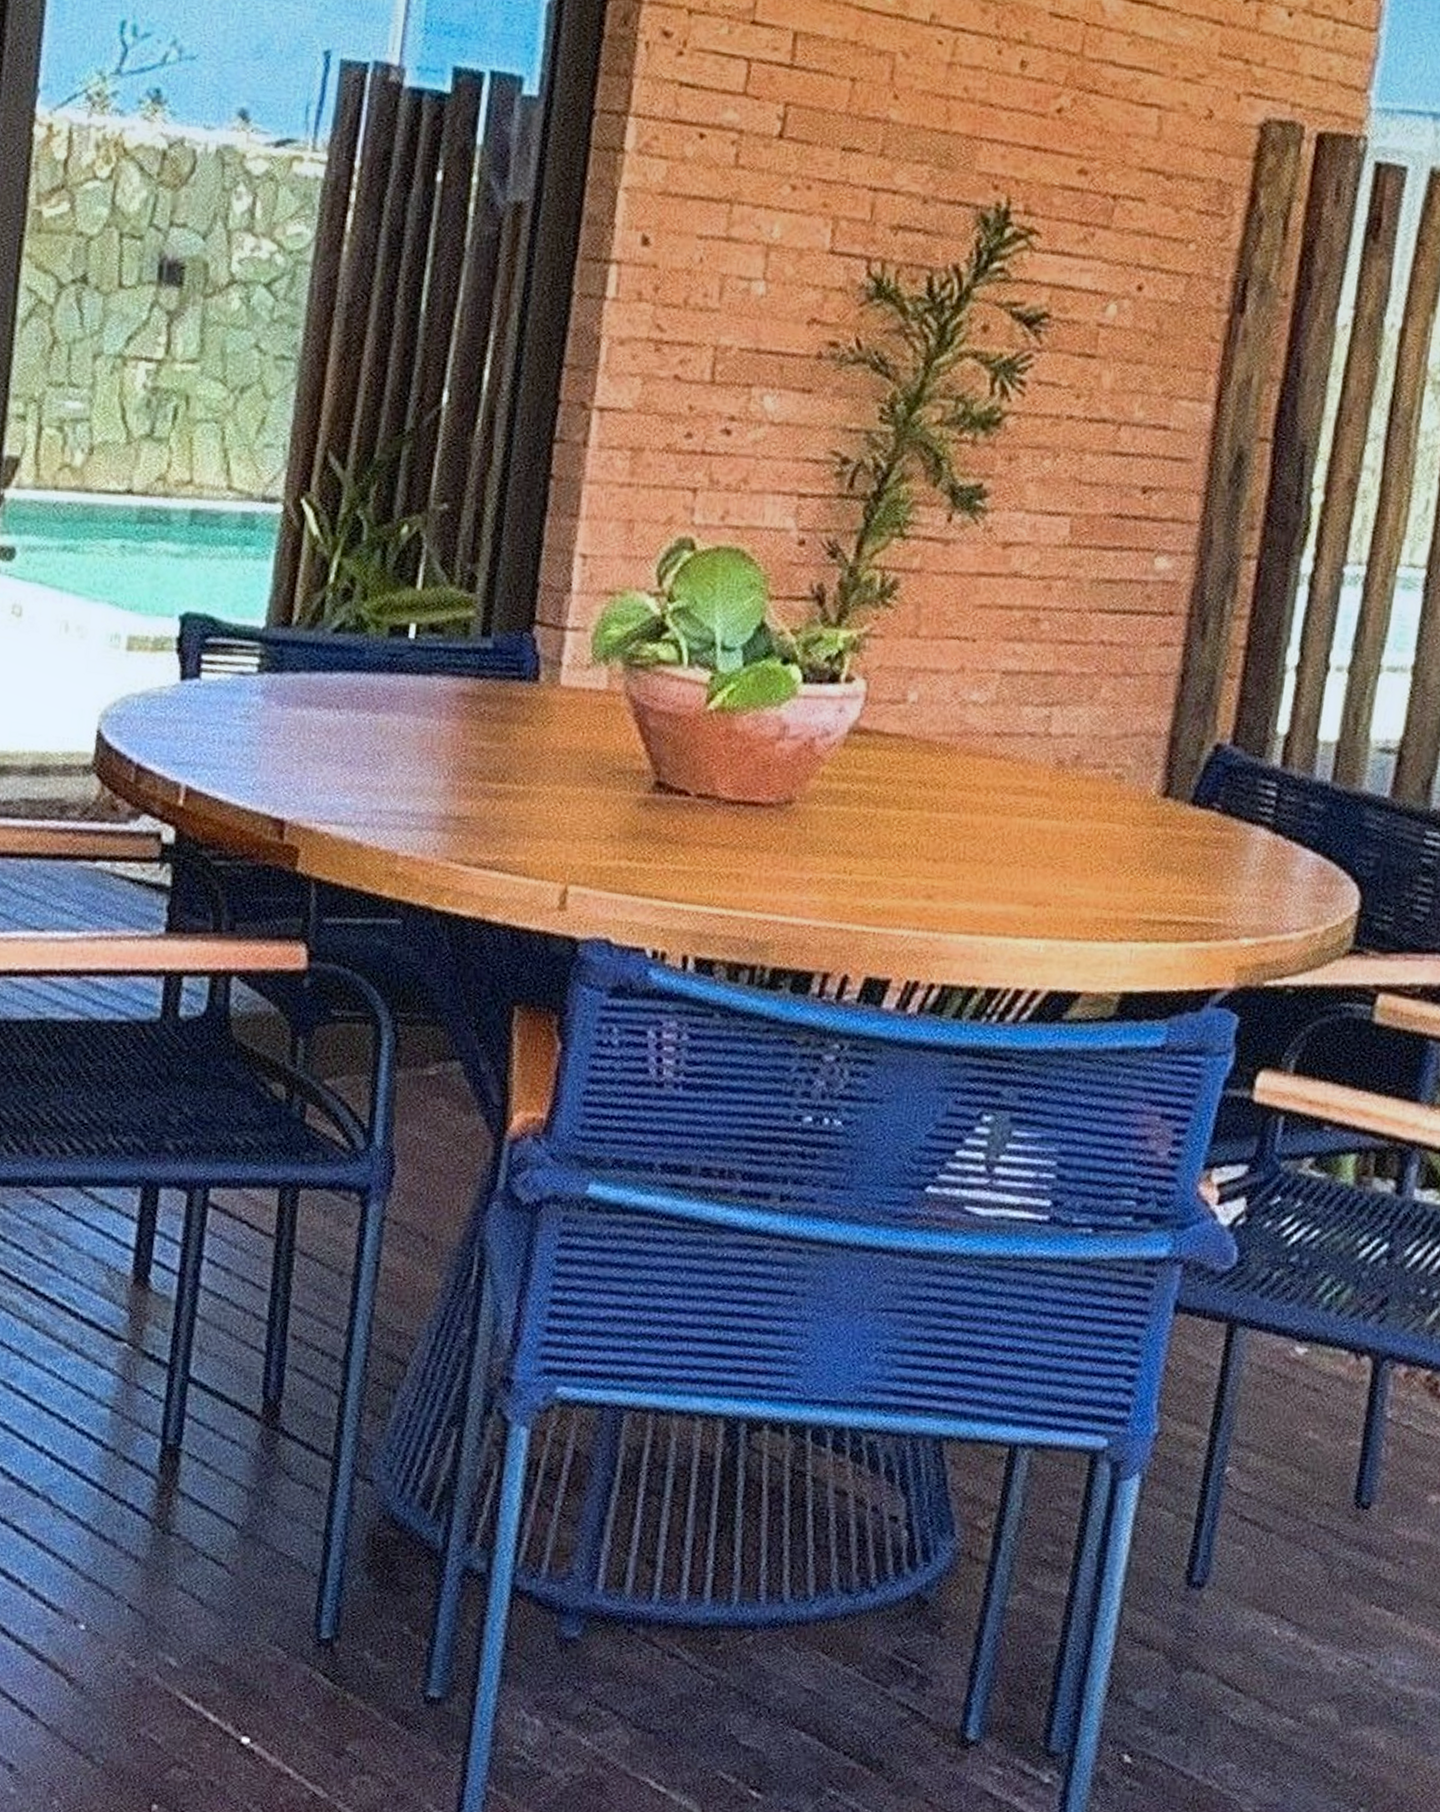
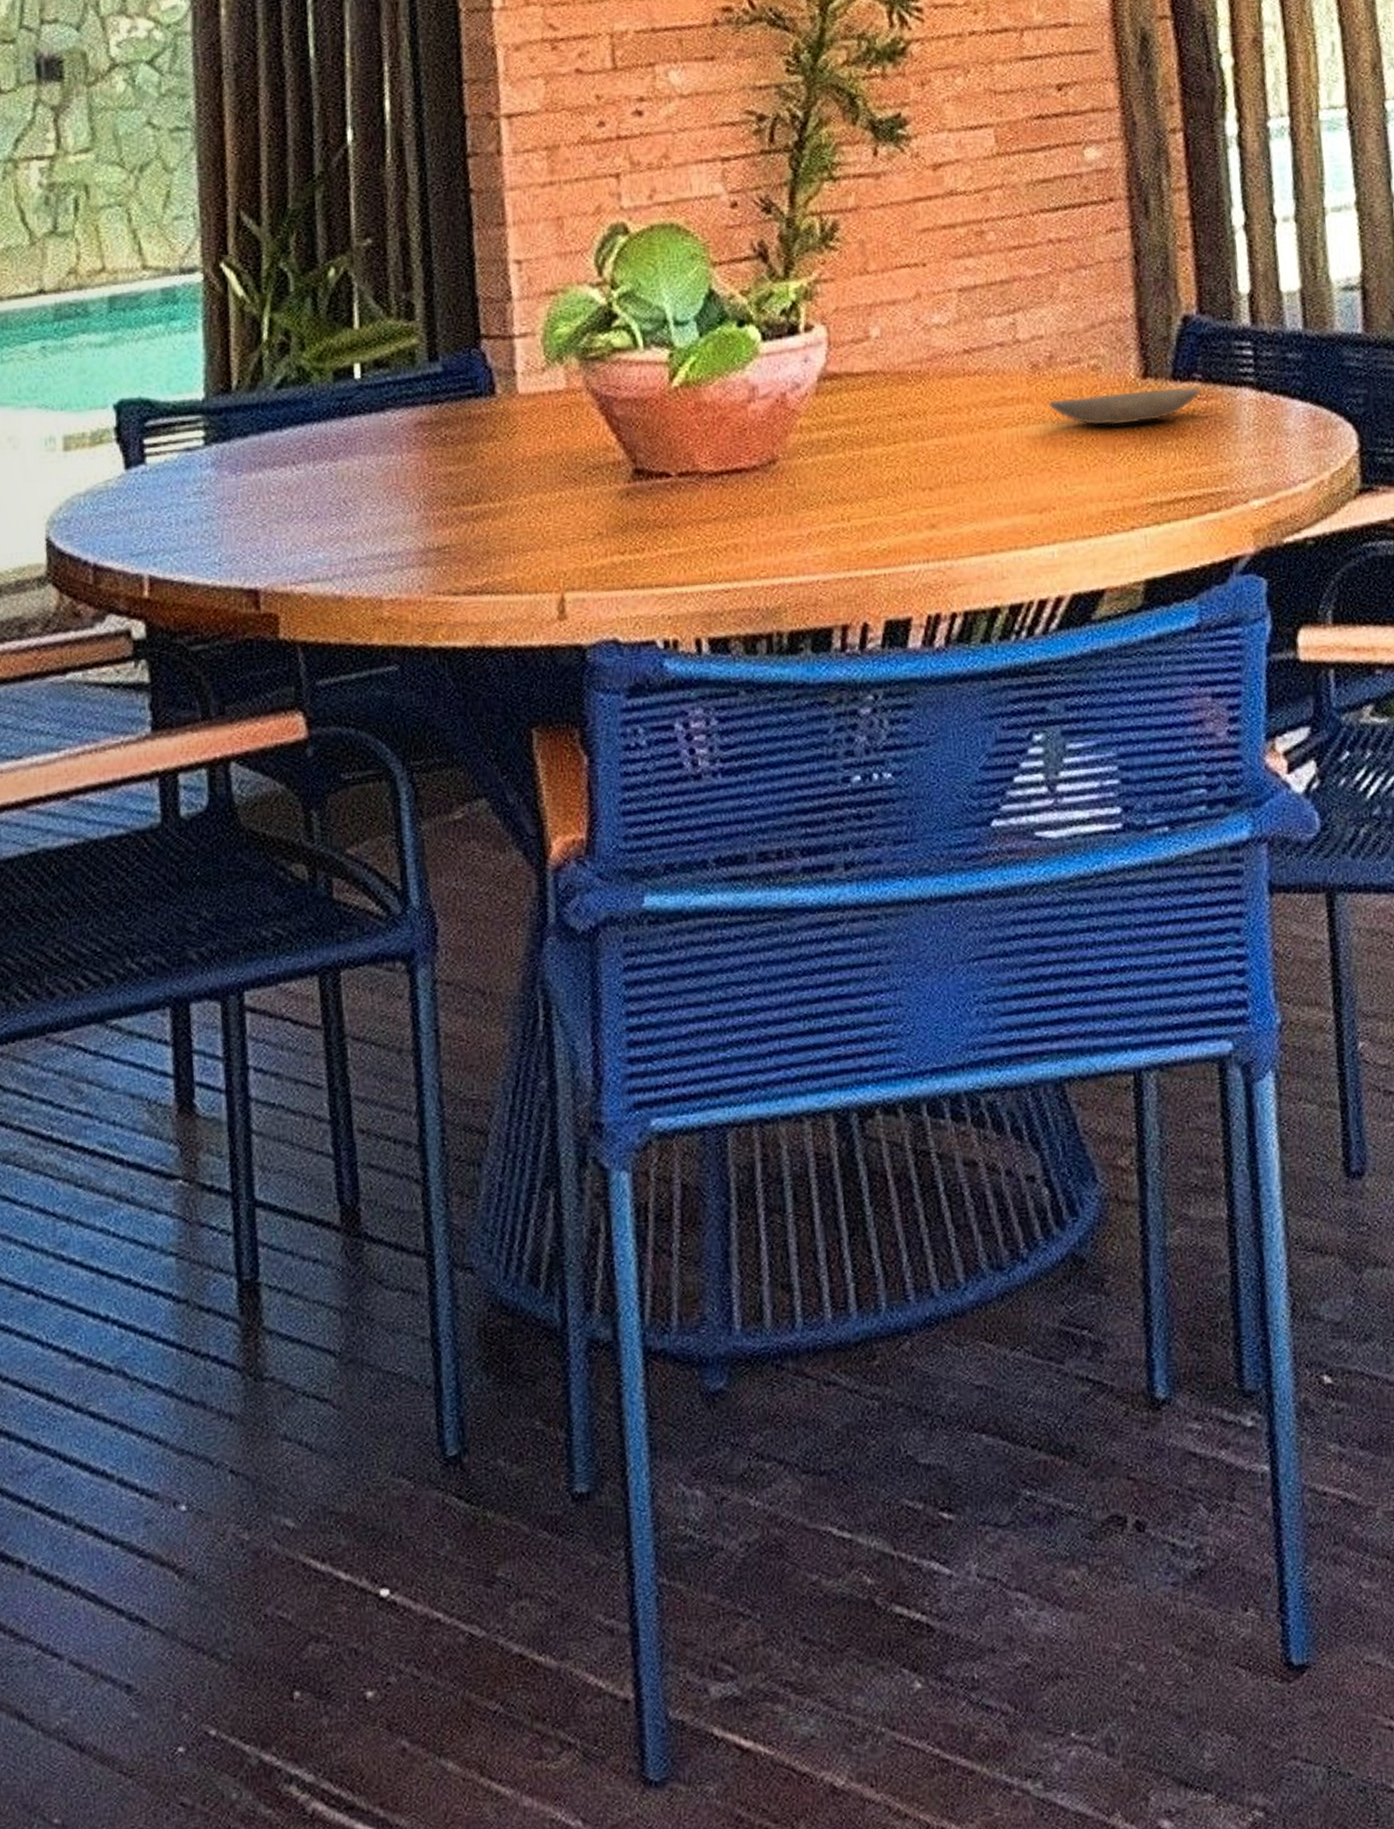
plate: none [1065,800,1217,841] -> present [1048,387,1201,426]

